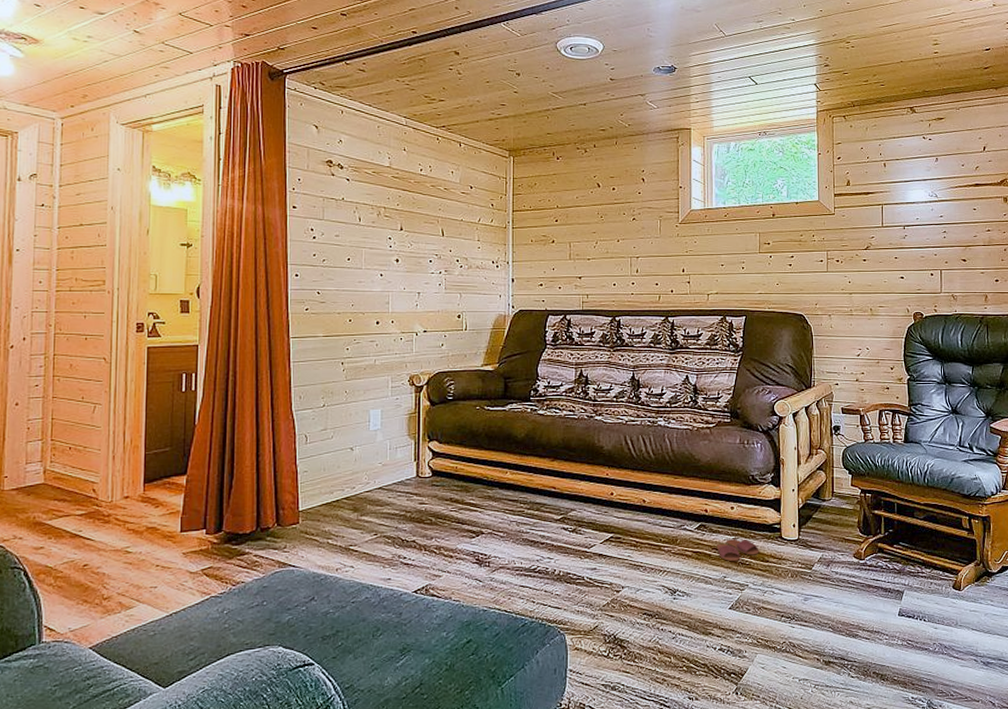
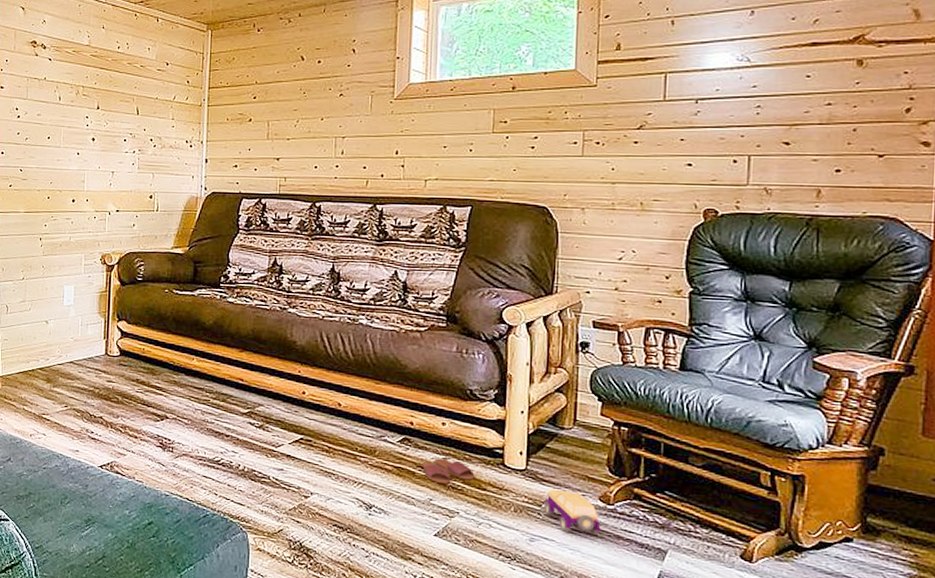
toy car: none [813,553,856,589] -> present [543,490,601,535]

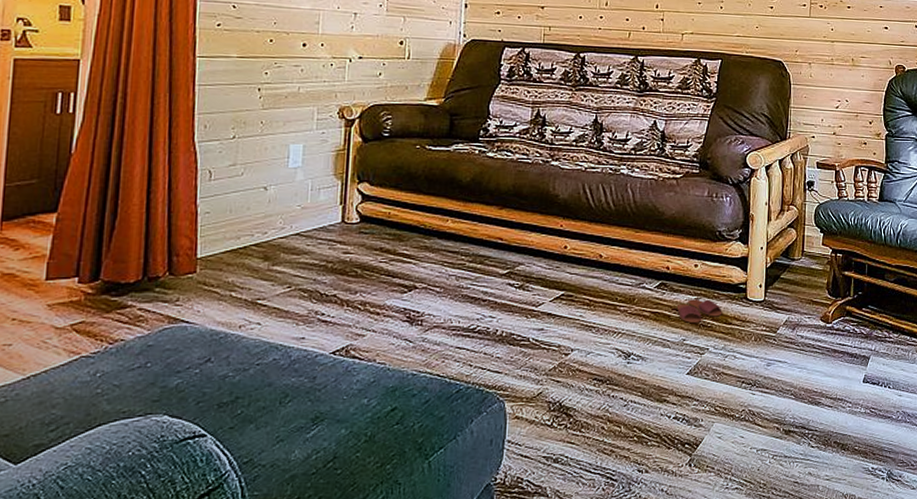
toy car: present [543,490,601,535] -> none [778,316,822,354]

